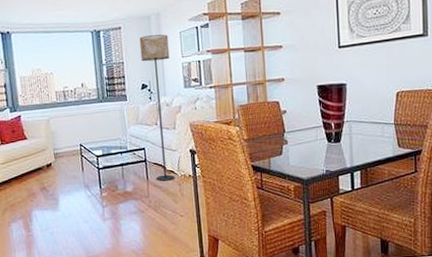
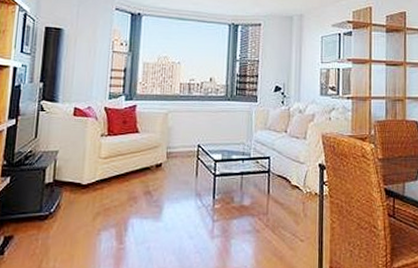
floor lamp: present [139,34,175,181] -> none [278,36,309,197]

